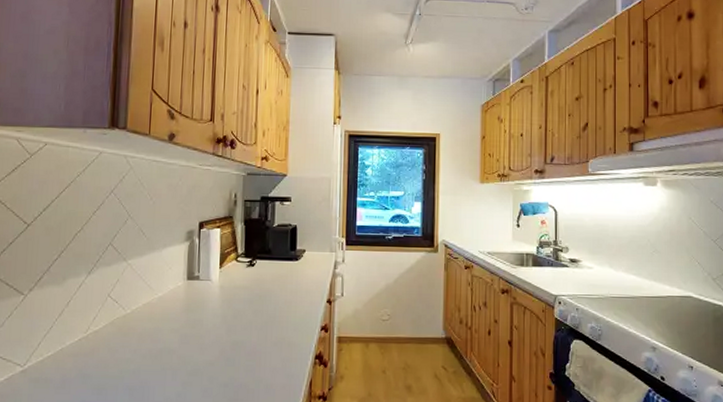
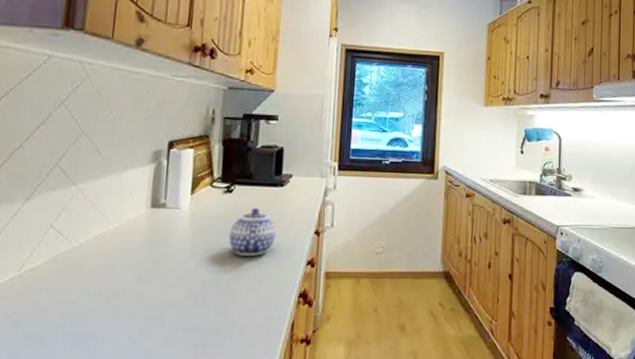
teapot: none [253,279,293,322] -> present [229,207,277,256]

